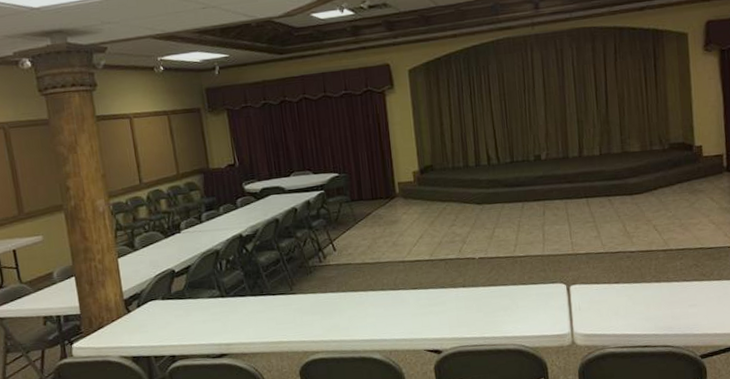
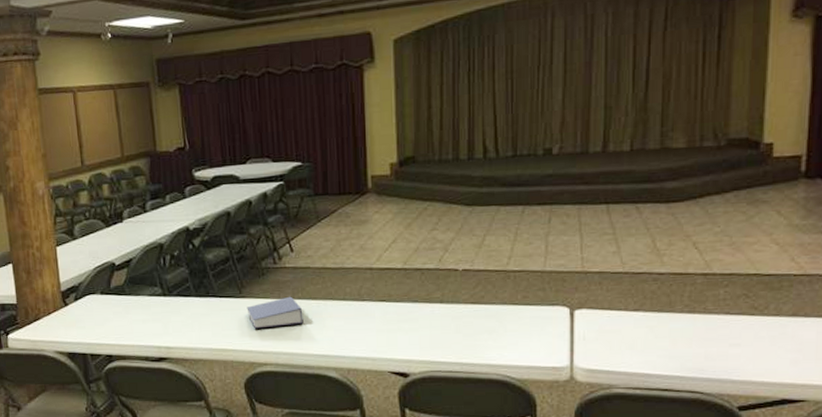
book: none [297,290,349,321] -> present [246,296,304,329]

